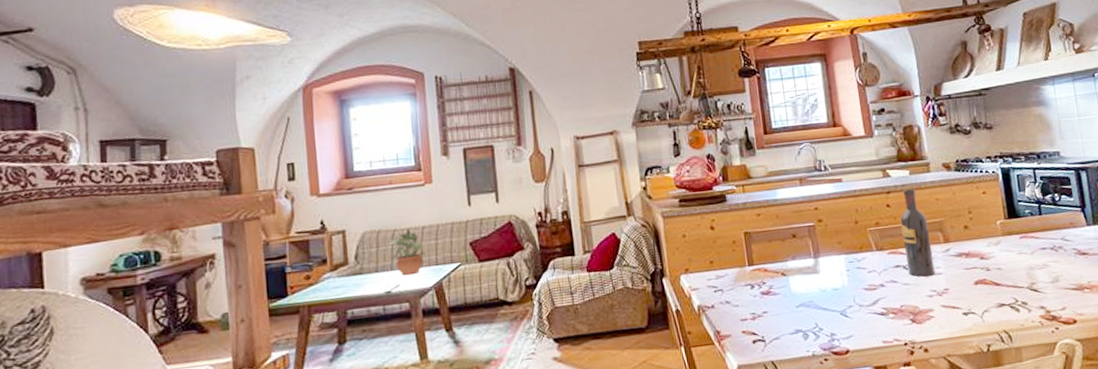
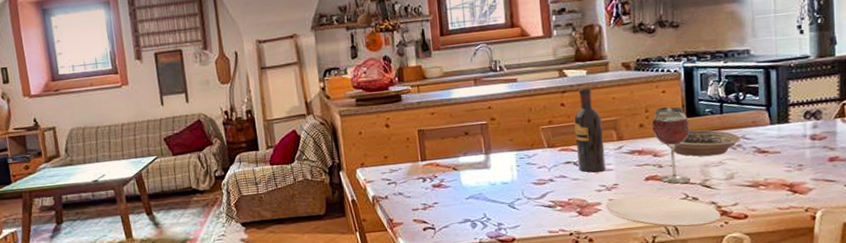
potted plant: present [386,230,425,276] -> none [91,127,126,167]
plate: none [938,300,1051,335] -> present [605,195,720,228]
wineglass: none [976,207,1018,288] -> present [652,106,690,184]
bowl: none [999,231,1062,259] -> present [674,129,742,157]

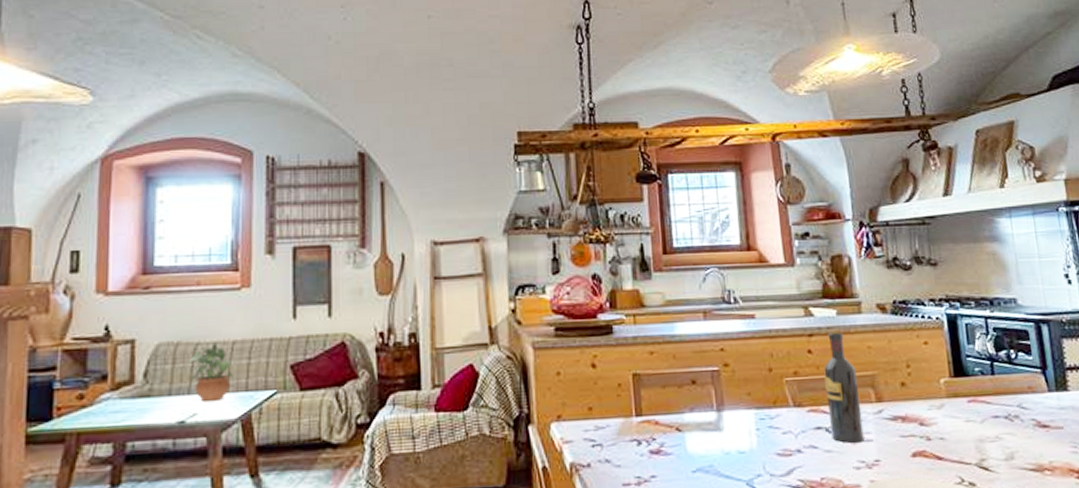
potted plant: none [91,127,126,167] -> present [185,344,233,403]
wineglass: present [652,106,690,184] -> none [915,362,965,463]
bowl: present [674,129,742,157] -> none [942,393,1018,429]

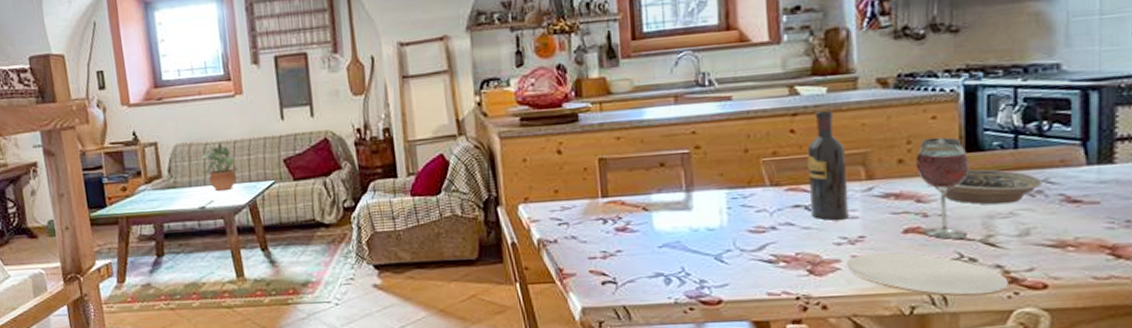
wineglass: none [915,362,965,463] -> present [916,137,970,239]
bowl: none [942,393,1018,429] -> present [945,168,1044,205]

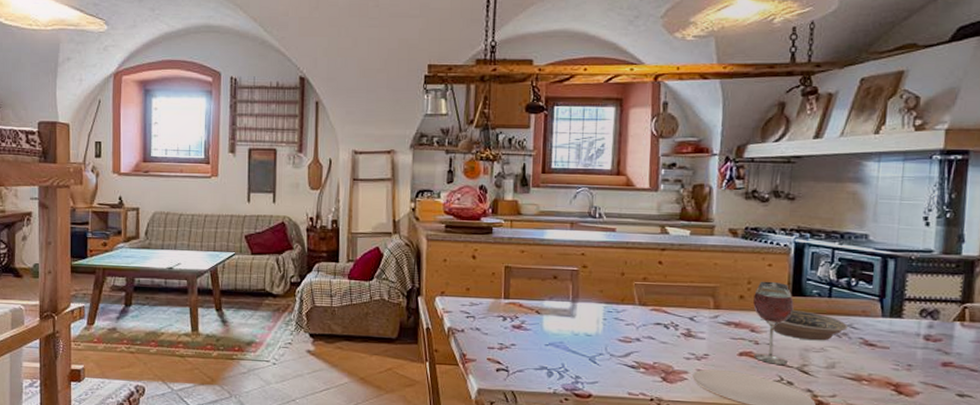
potted plant: present [198,144,238,192] -> none [172,216,205,257]
wine bottle: present [807,109,849,220] -> none [668,248,700,339]

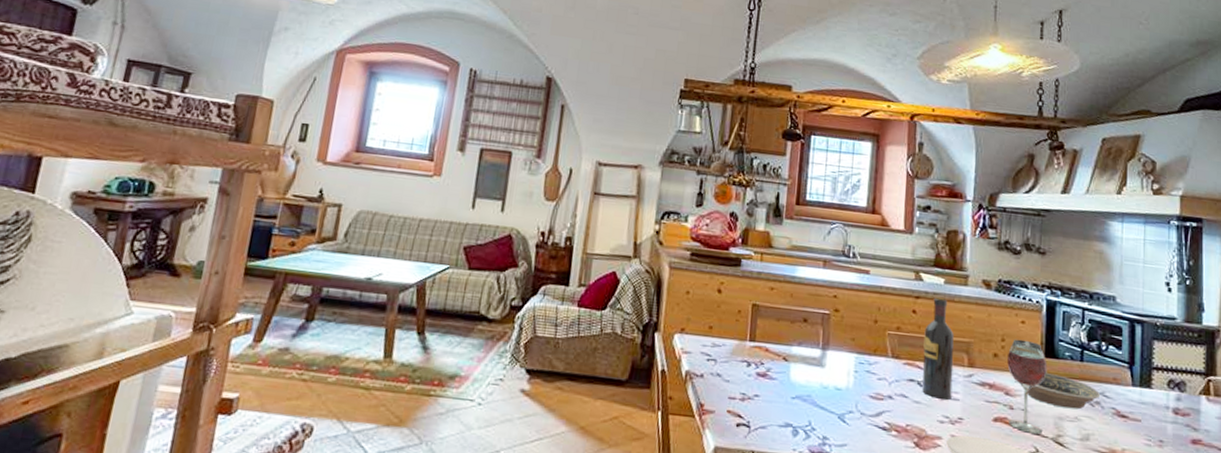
wine bottle: none [668,248,700,339] -> present [922,297,954,400]

